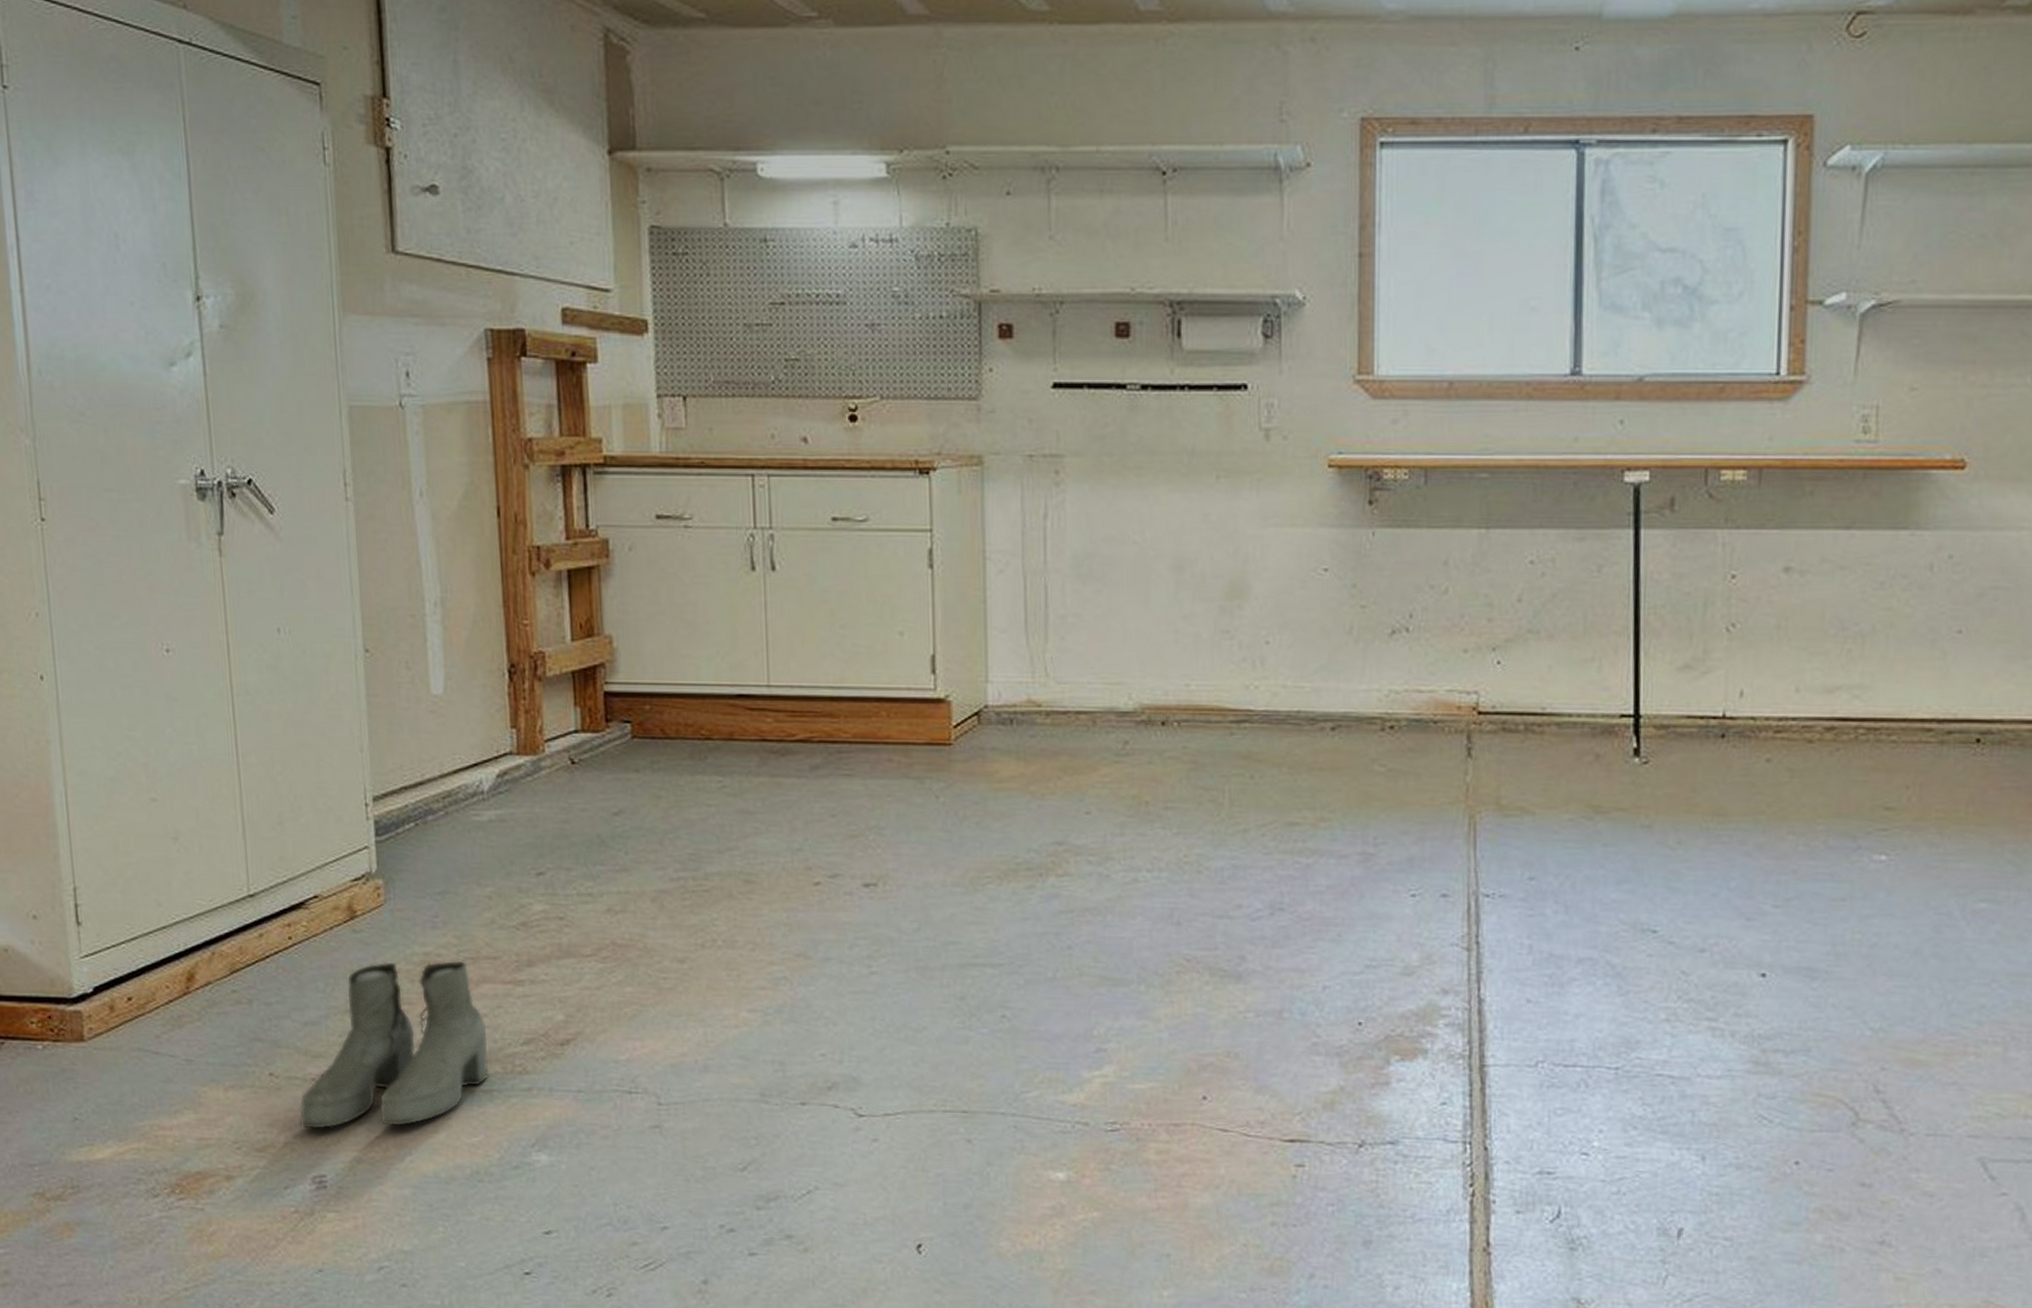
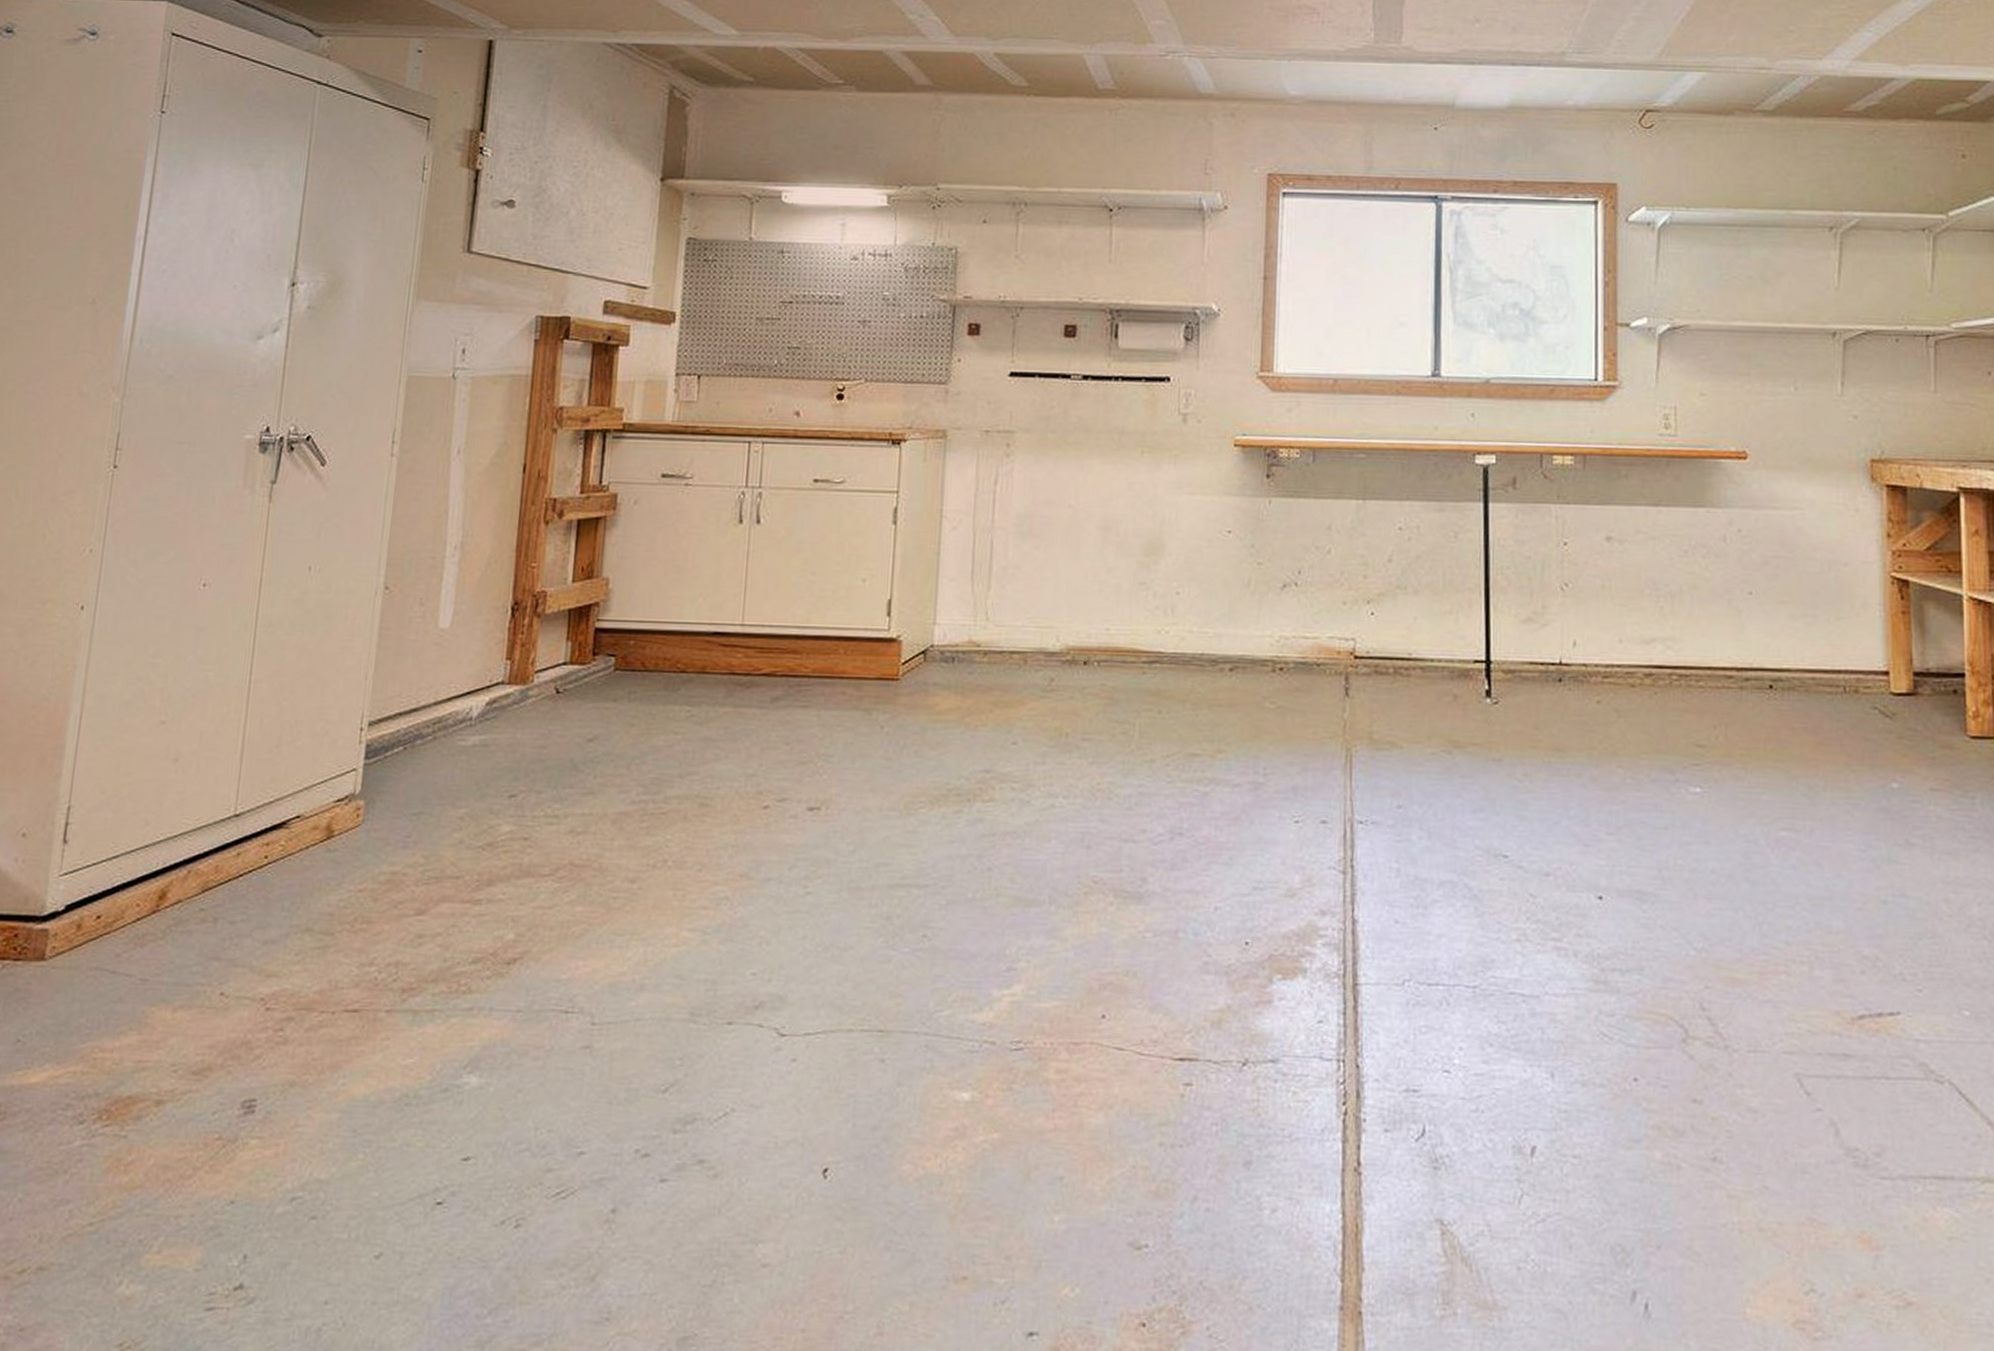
boots: present [299,960,489,1129] -> none [240,879,439,1051]

